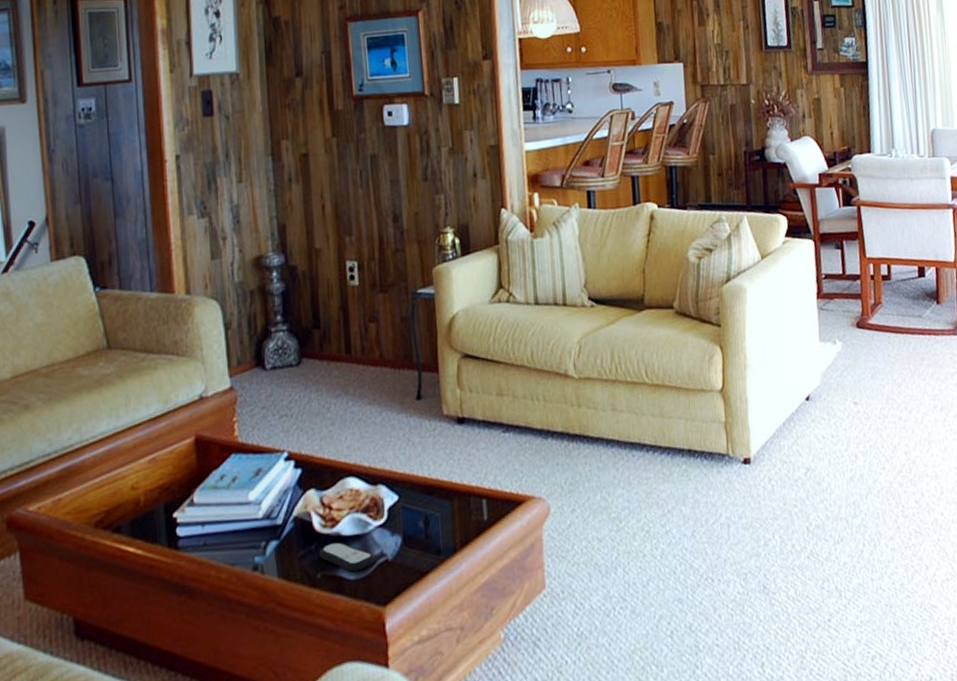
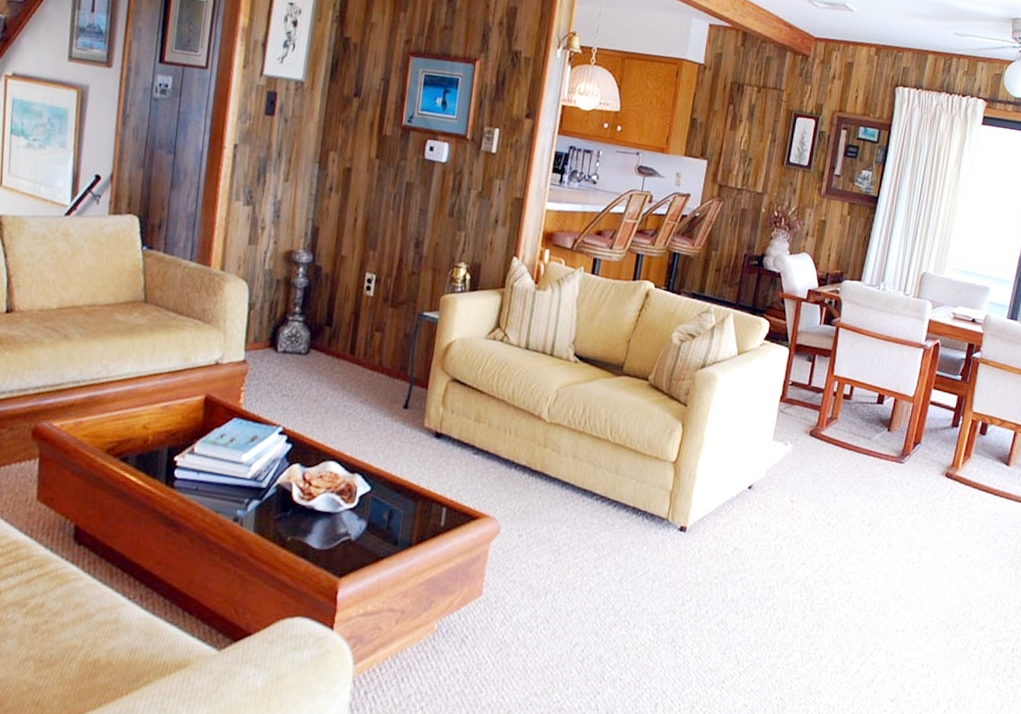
remote control: present [320,542,375,572] -> none [293,514,340,543]

